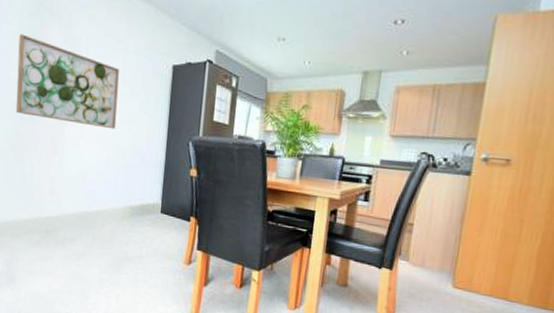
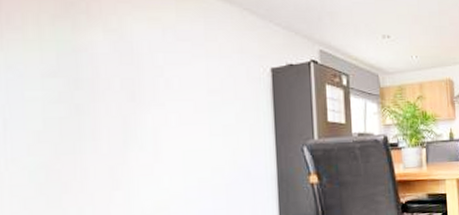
wall art: present [15,34,120,129] -> none [37,42,206,147]

